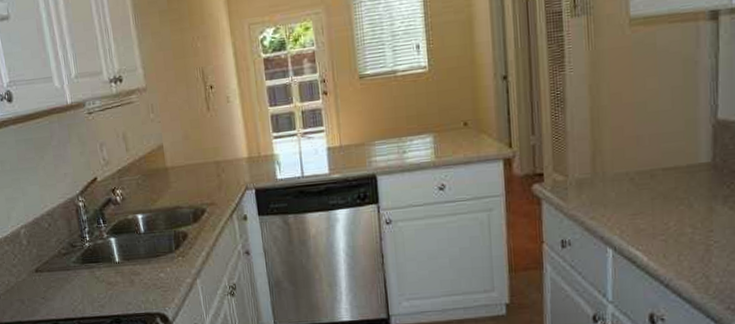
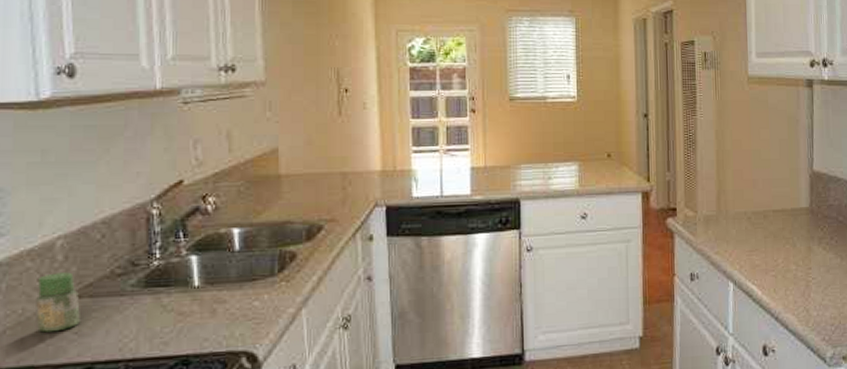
jar: none [14,253,45,298] -> present [36,272,80,333]

